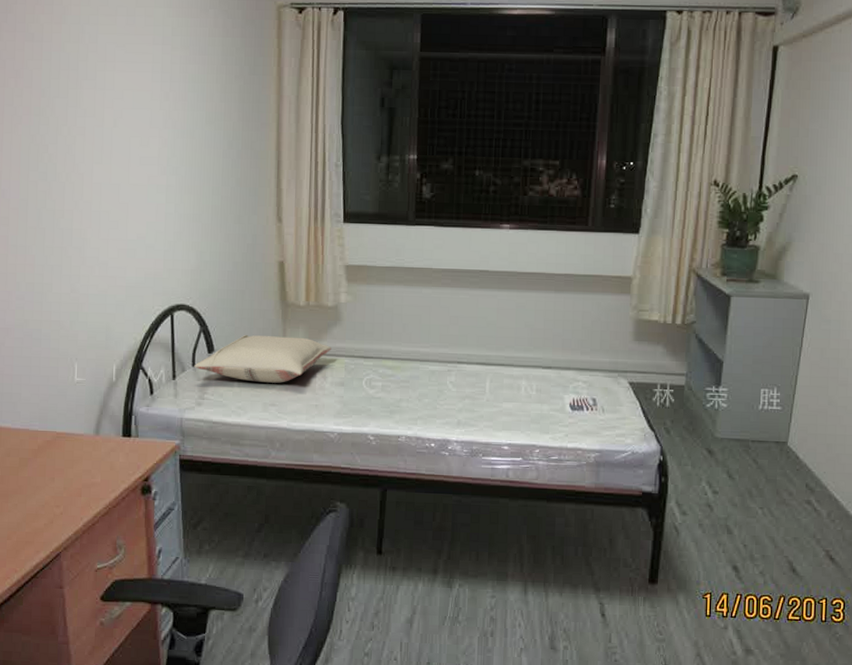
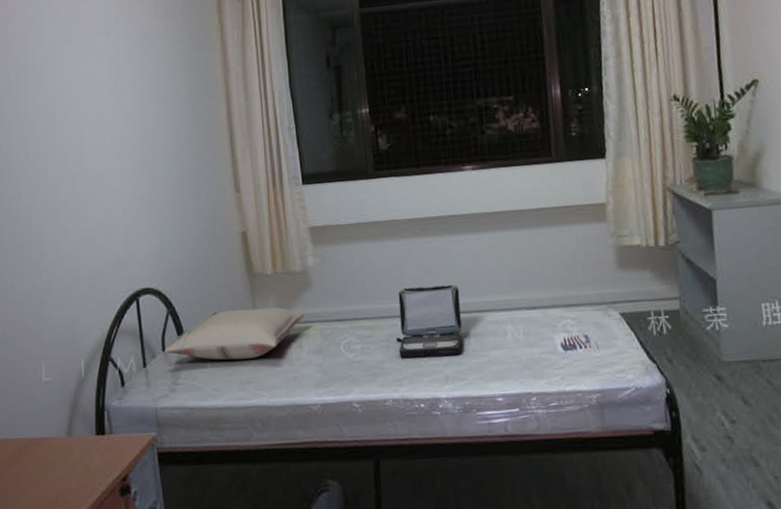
laptop: none [415,335,482,402] -> present [396,284,462,358]

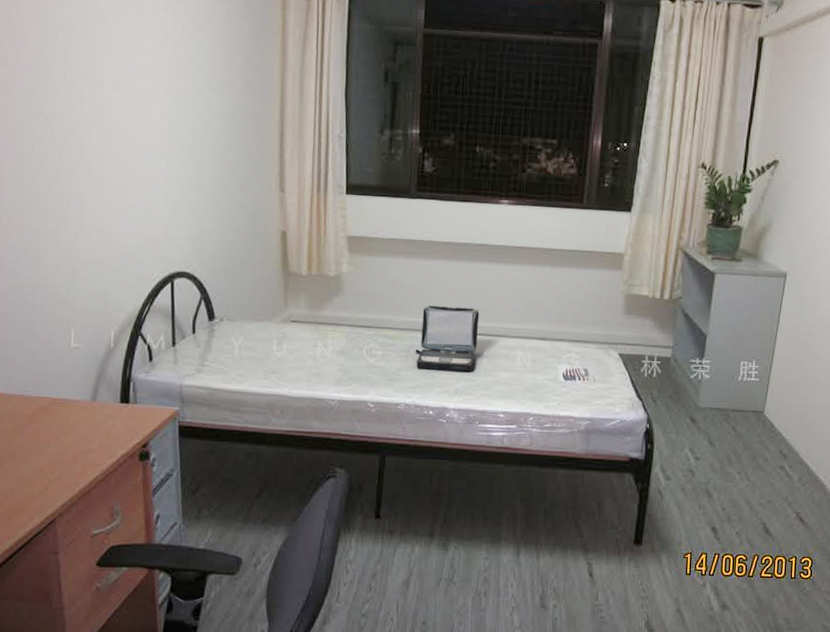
pillow: present [164,307,304,360] -> none [194,302,333,351]

